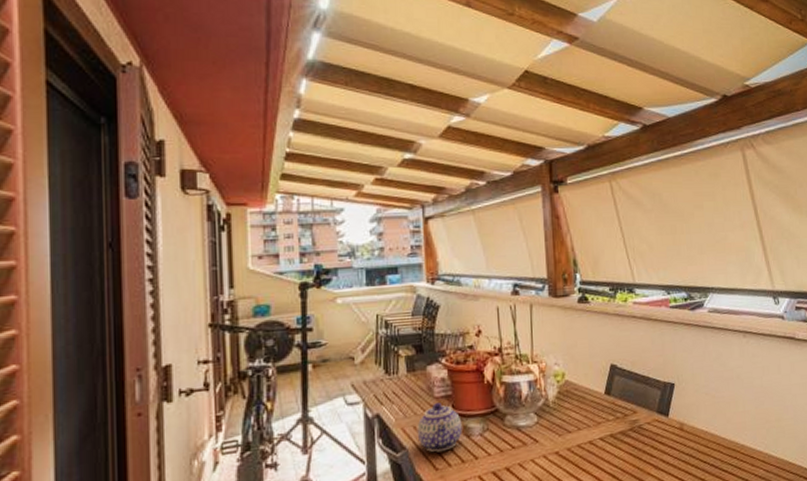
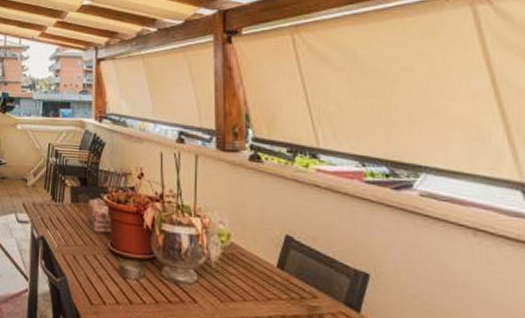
teapot: present [417,402,462,453] -> none [76,236,119,288]

